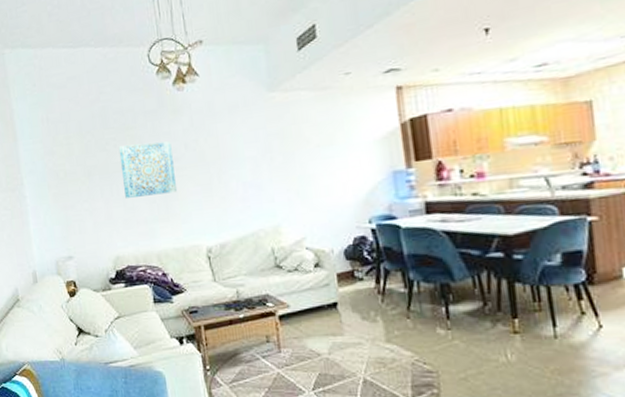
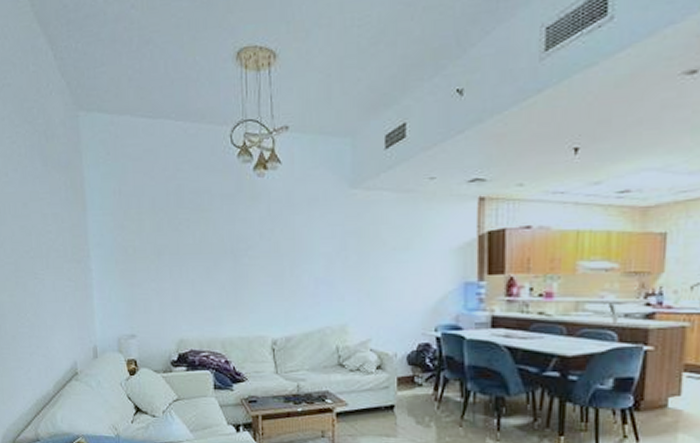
wall art: present [118,141,178,198] -> none [191,227,248,282]

